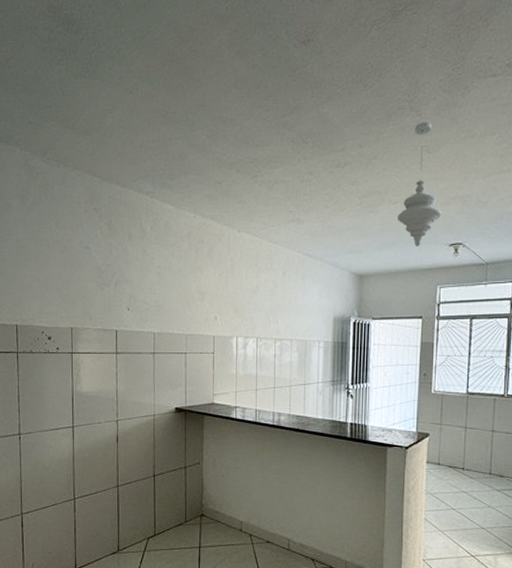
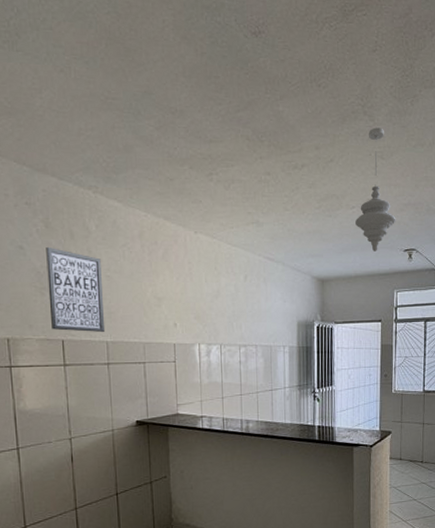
wall art: none [107,246,154,323] -> present [46,246,106,332]

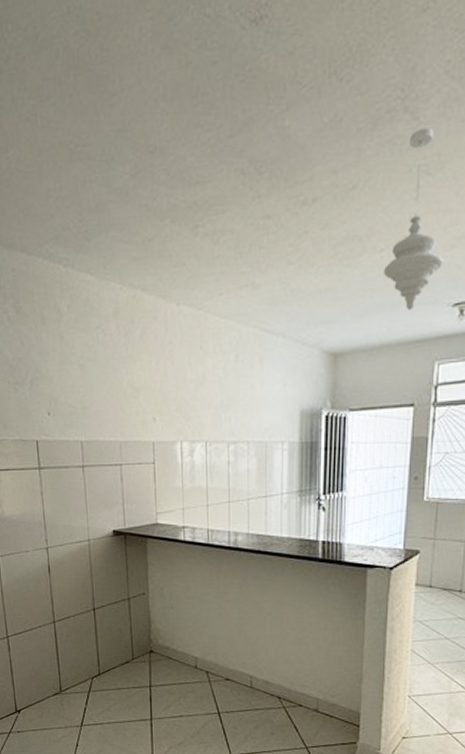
wall art: present [46,246,106,332] -> none [17,335,80,431]

